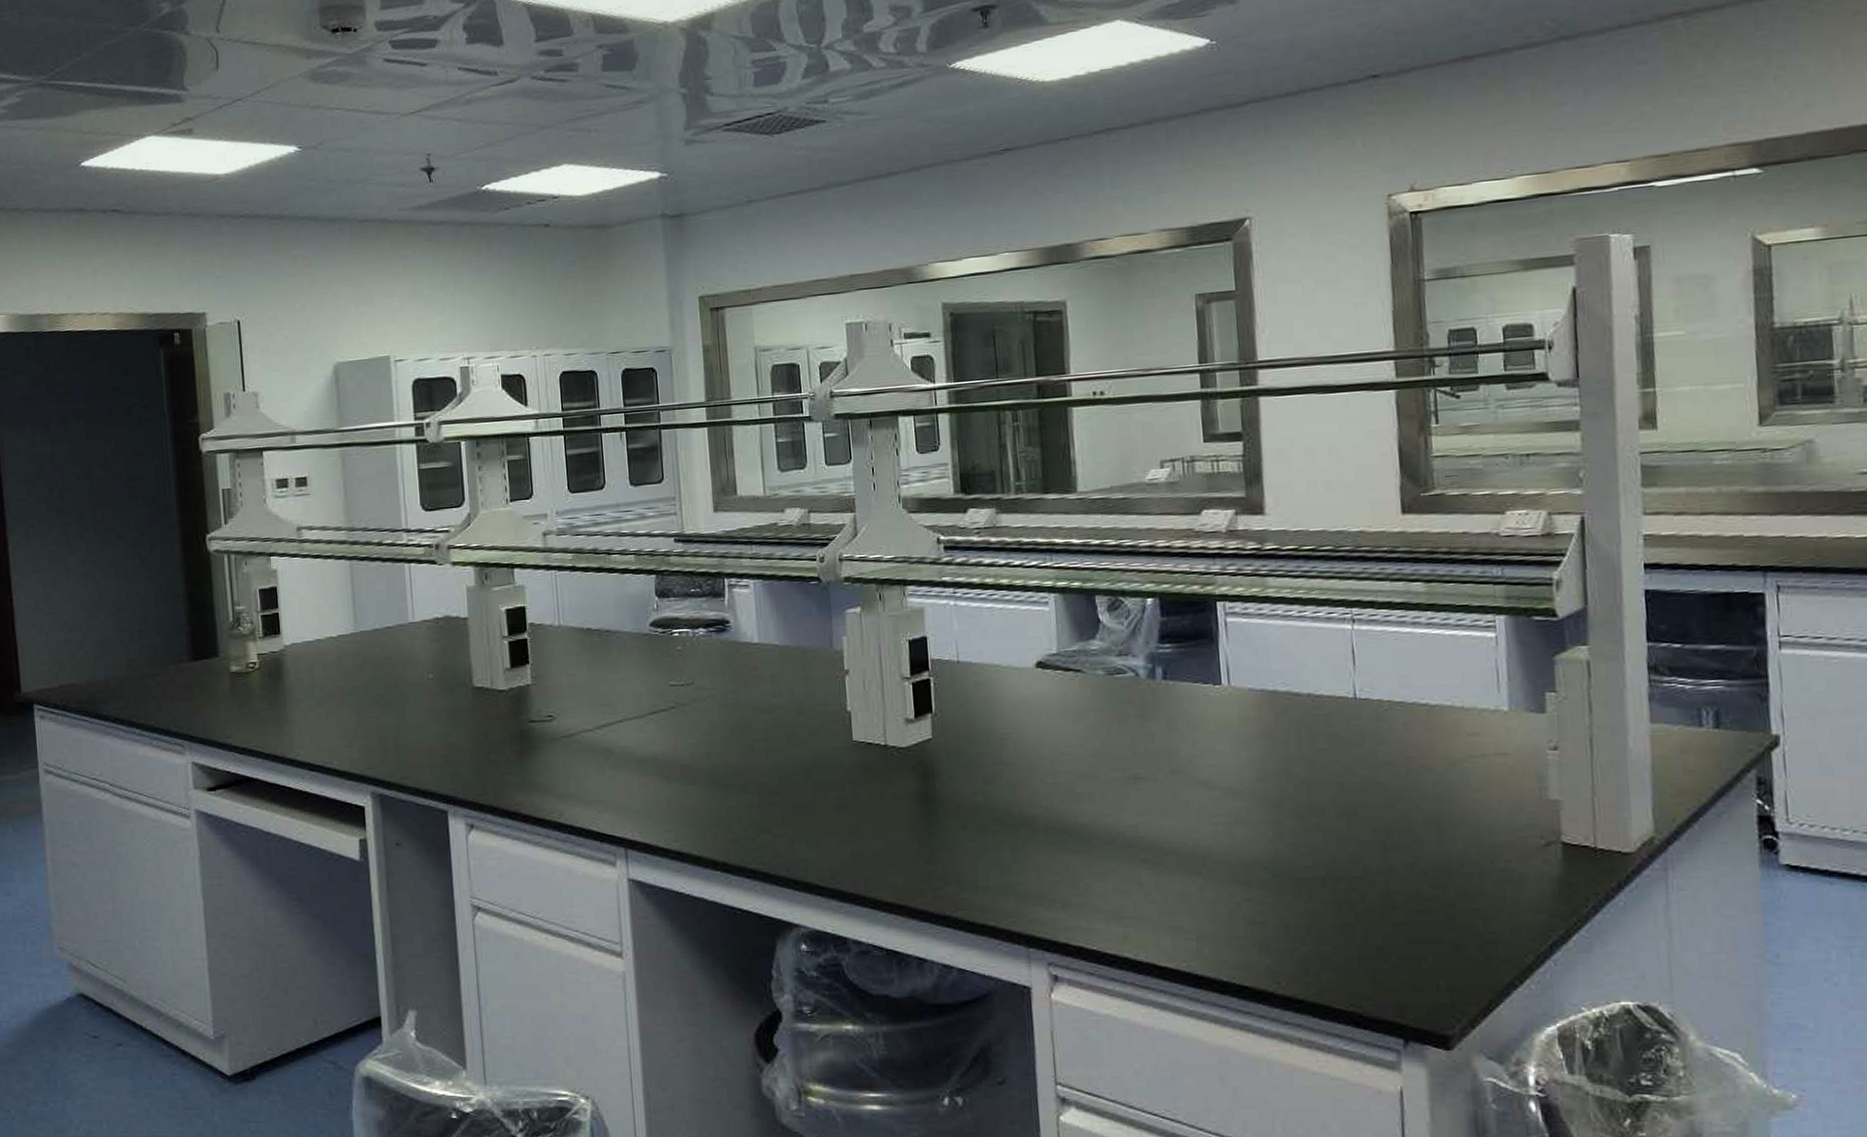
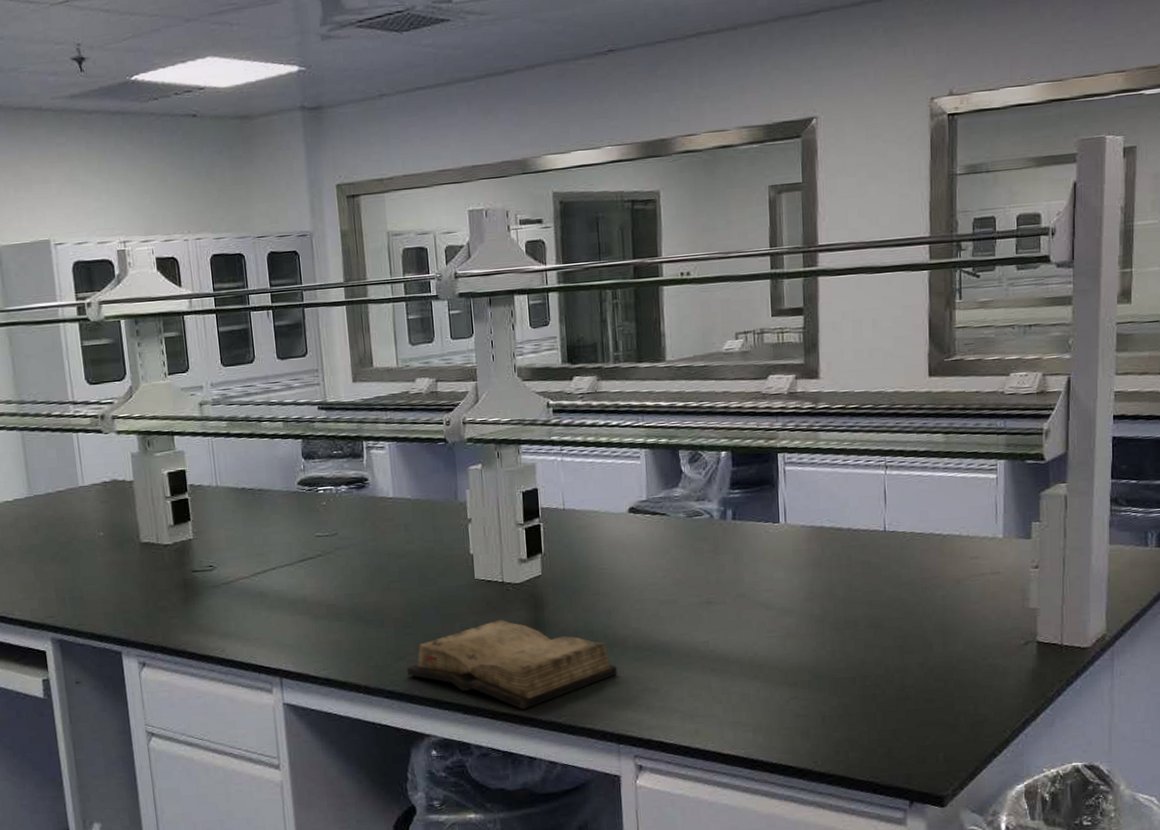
diary: none [772,789,1026,899] -> present [407,619,618,709]

